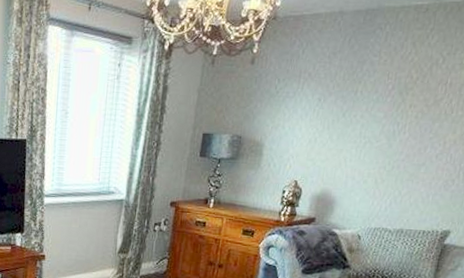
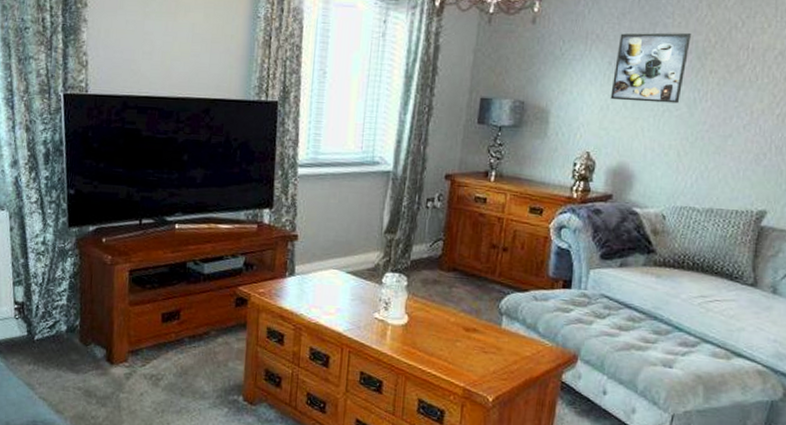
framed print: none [318,69,395,136] -> present [610,32,691,104]

